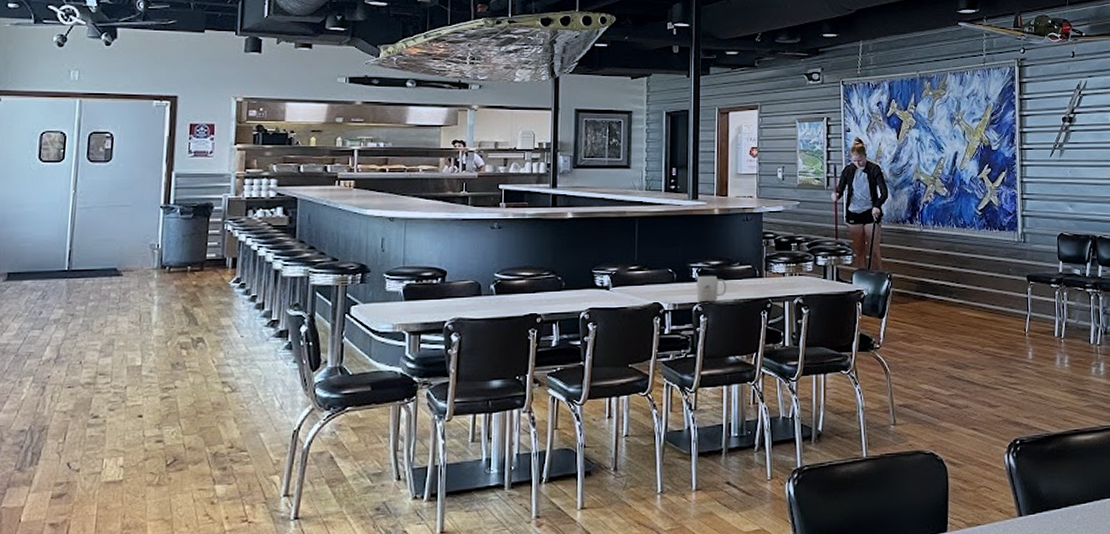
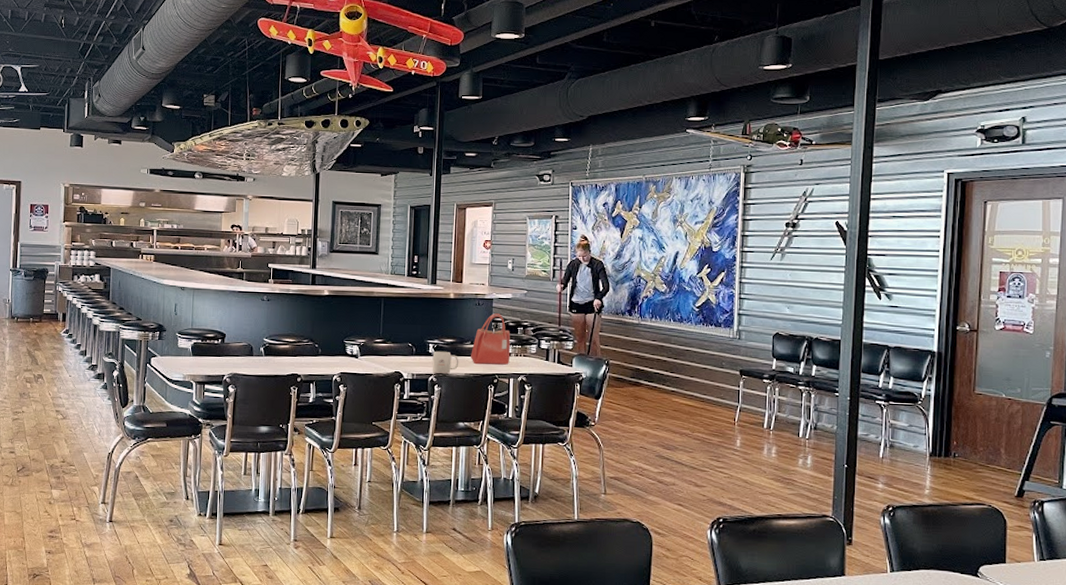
handbag: none [740,229,783,287] -> present [471,313,510,365]

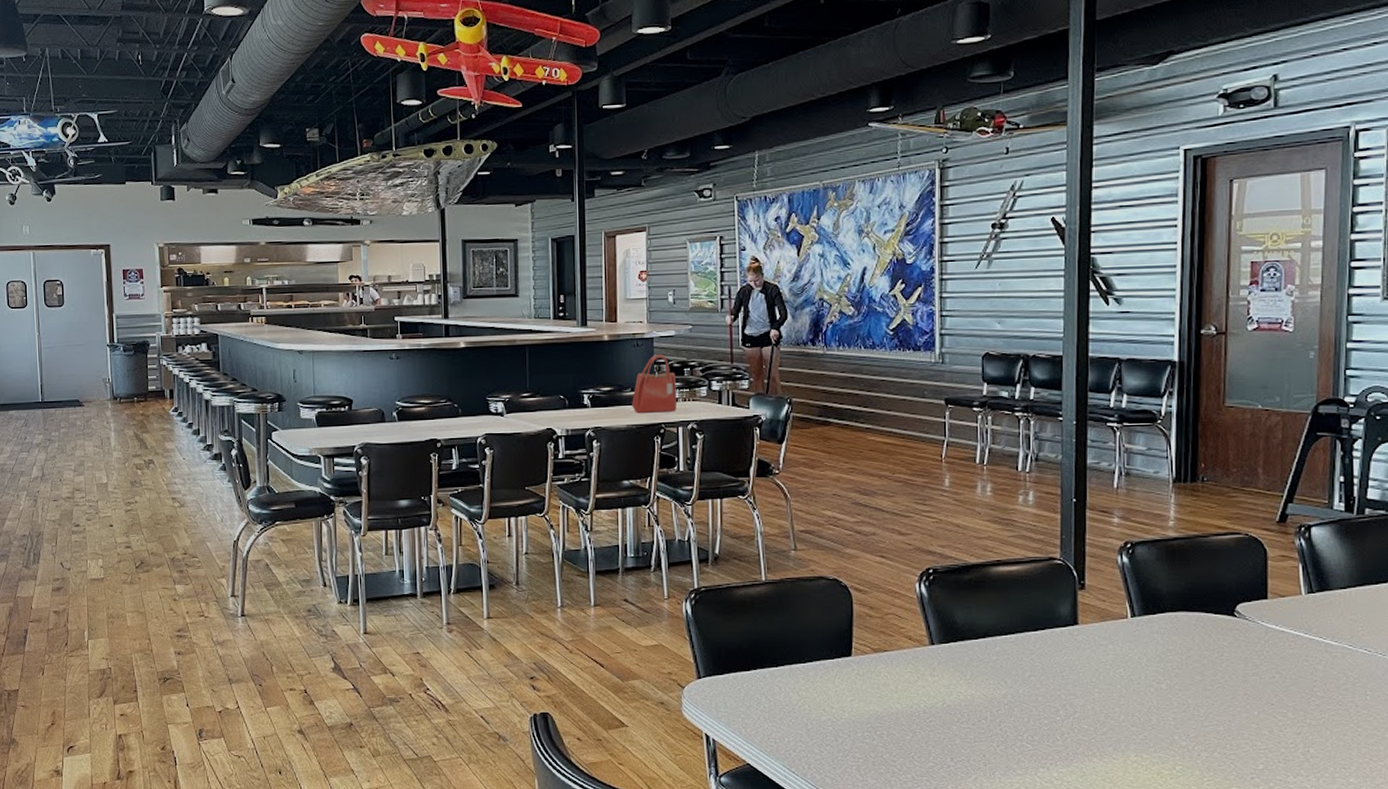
mug: present [432,351,459,374] -> none [588,401,619,427]

